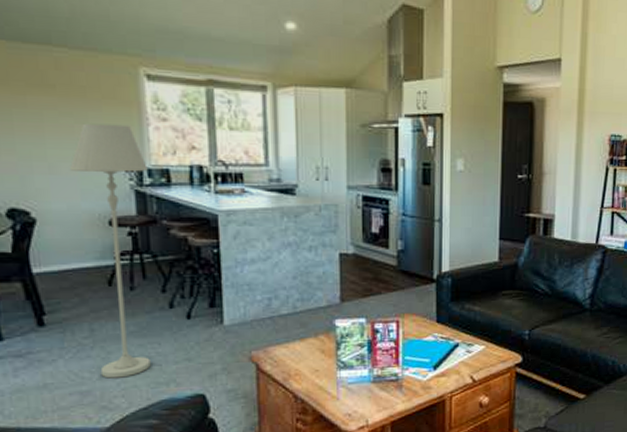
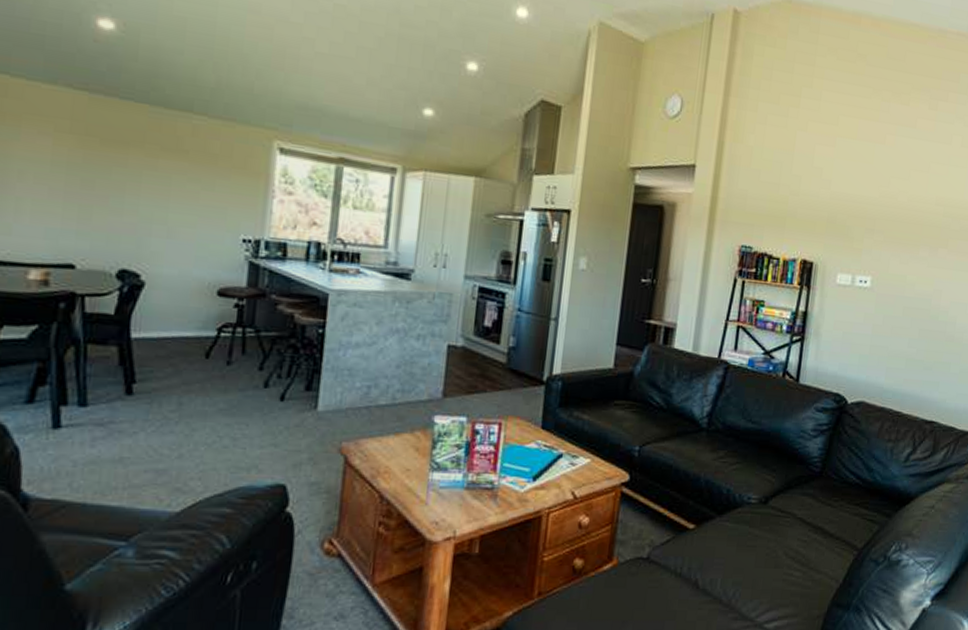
floor lamp: present [70,123,151,379] -> none [180,190,266,459]

